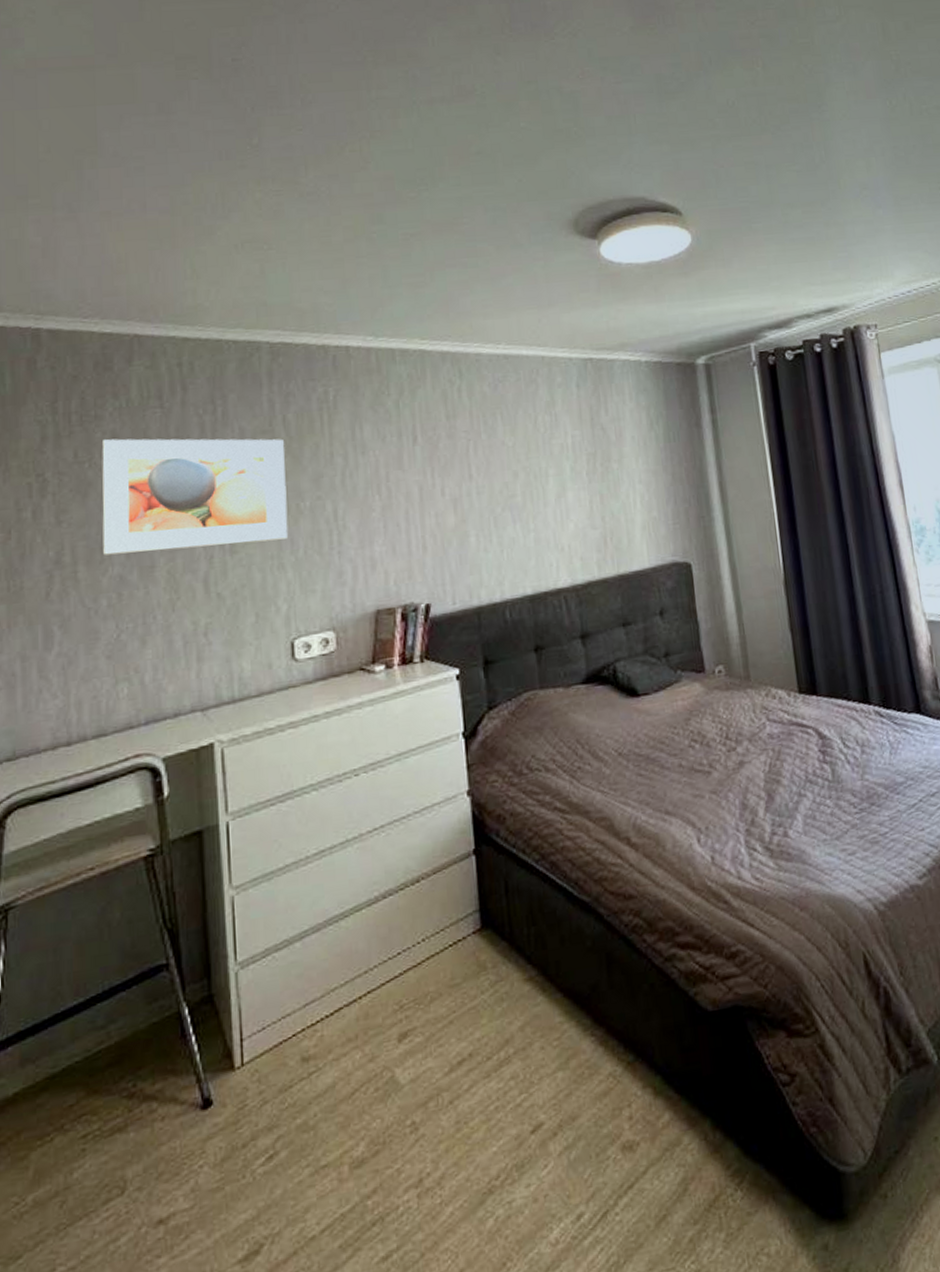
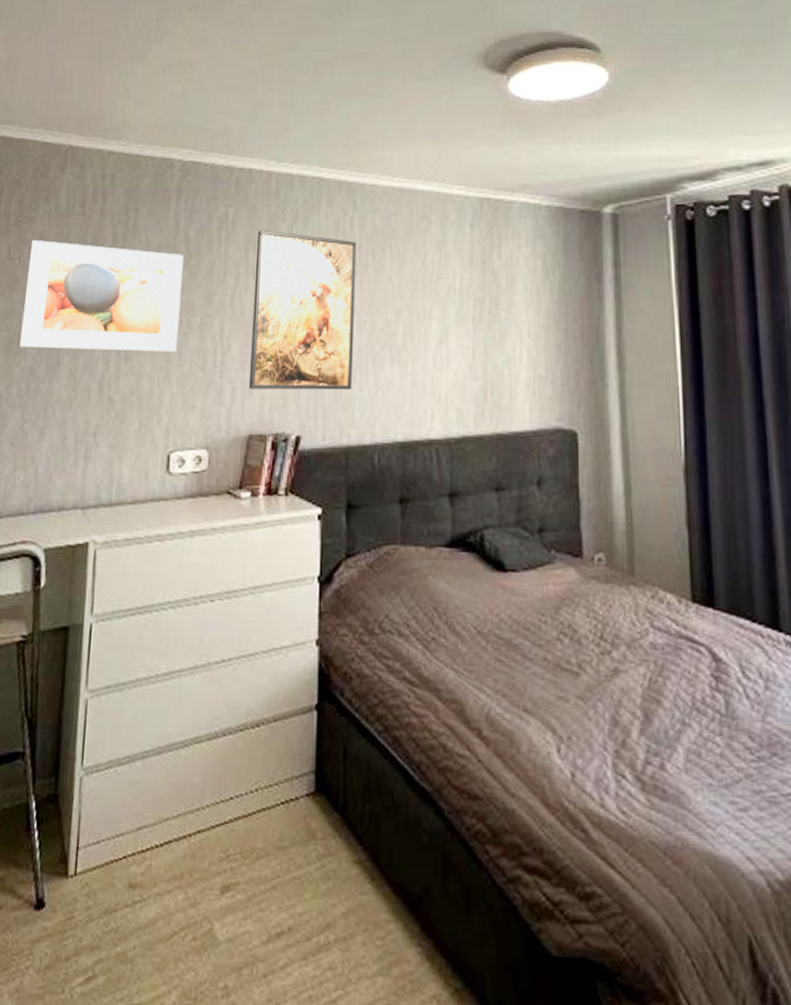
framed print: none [363,406,477,565] -> present [248,230,357,391]

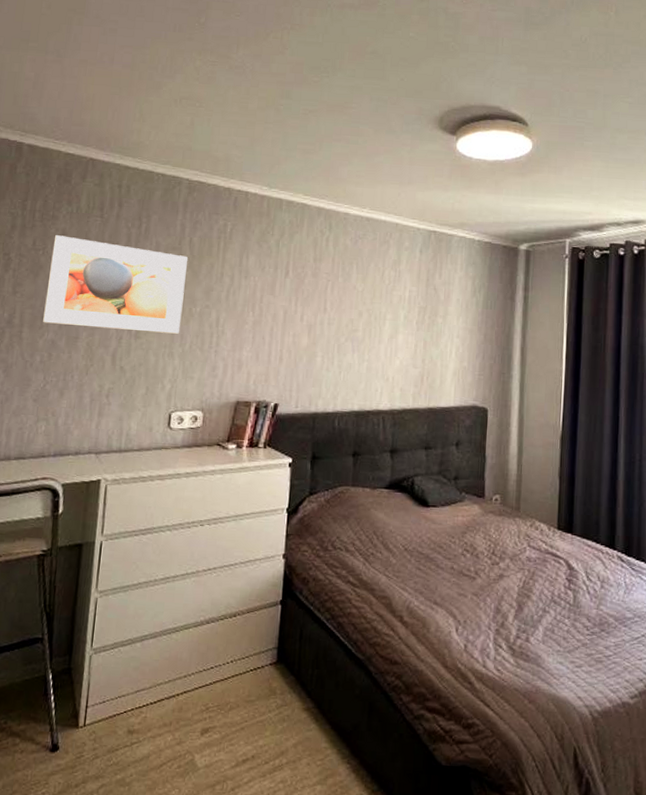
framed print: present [248,230,357,391] -> none [238,241,331,371]

